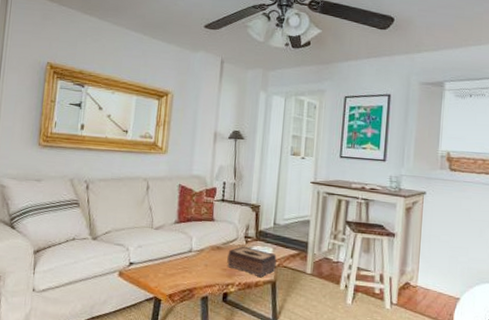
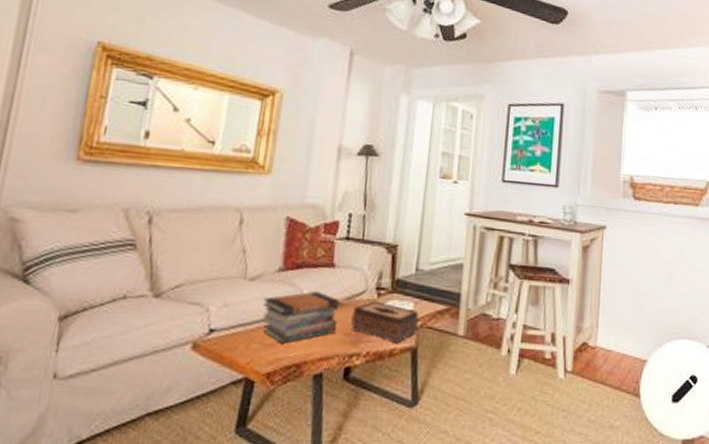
book stack: none [165,238,219,275] -> present [262,290,340,344]

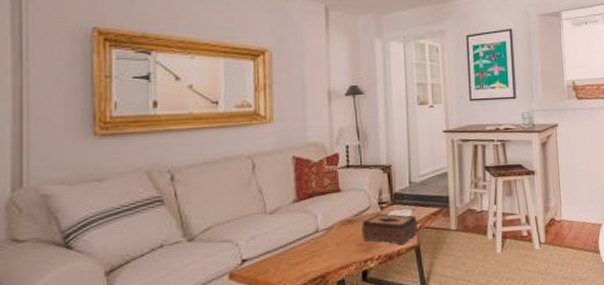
book stack: present [262,290,340,344] -> none [285,213,351,261]

